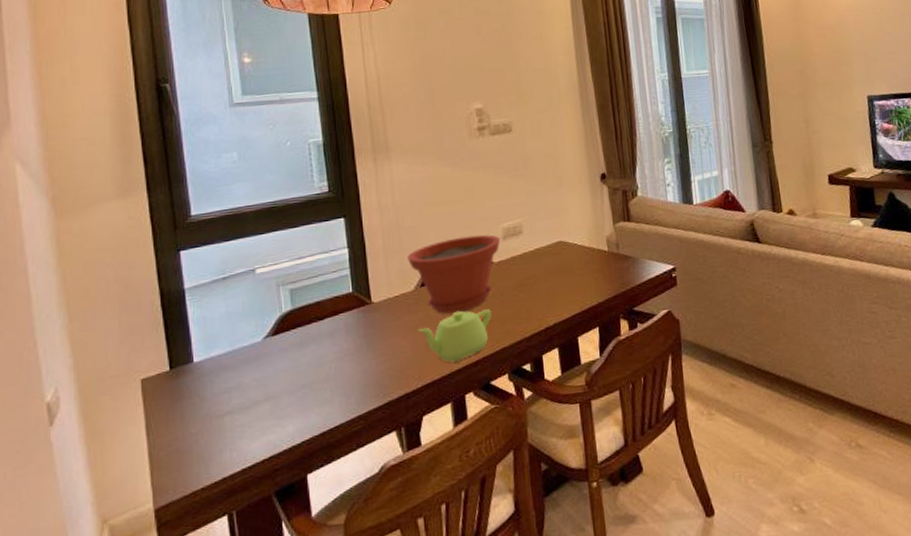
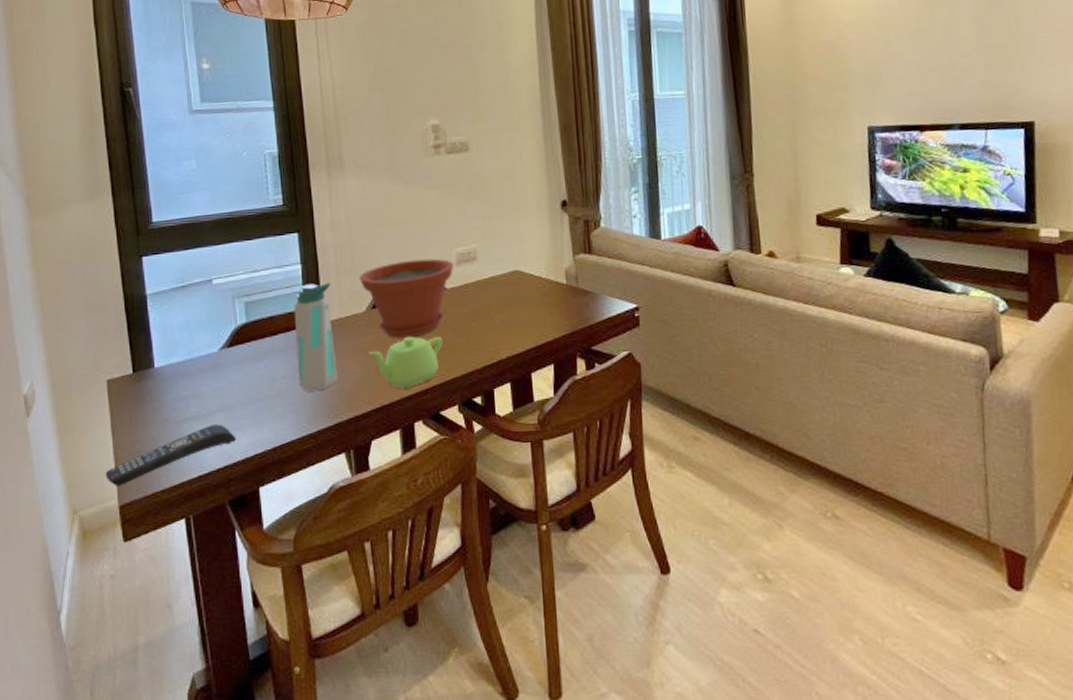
remote control: none [139,414,282,490] -> present [105,424,236,486]
water bottle: none [341,264,387,374] -> present [294,283,338,392]

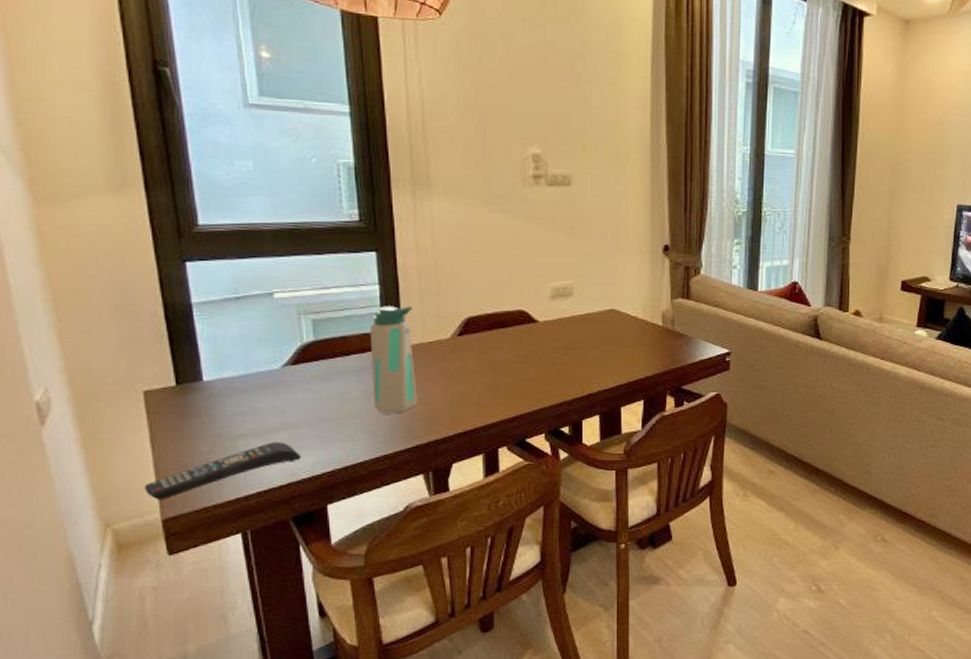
plant pot: present [359,258,453,338] -> none [444,290,547,367]
teapot: present [369,337,443,388] -> none [452,366,532,415]

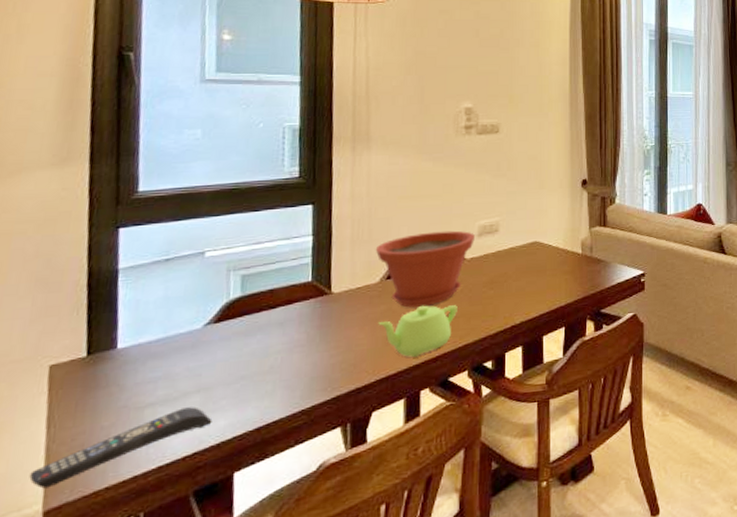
water bottle: present [369,306,418,414] -> none [296,254,344,366]
plant pot: none [444,290,547,367] -> present [375,230,475,308]
teapot: none [452,366,532,415] -> present [378,305,457,357]

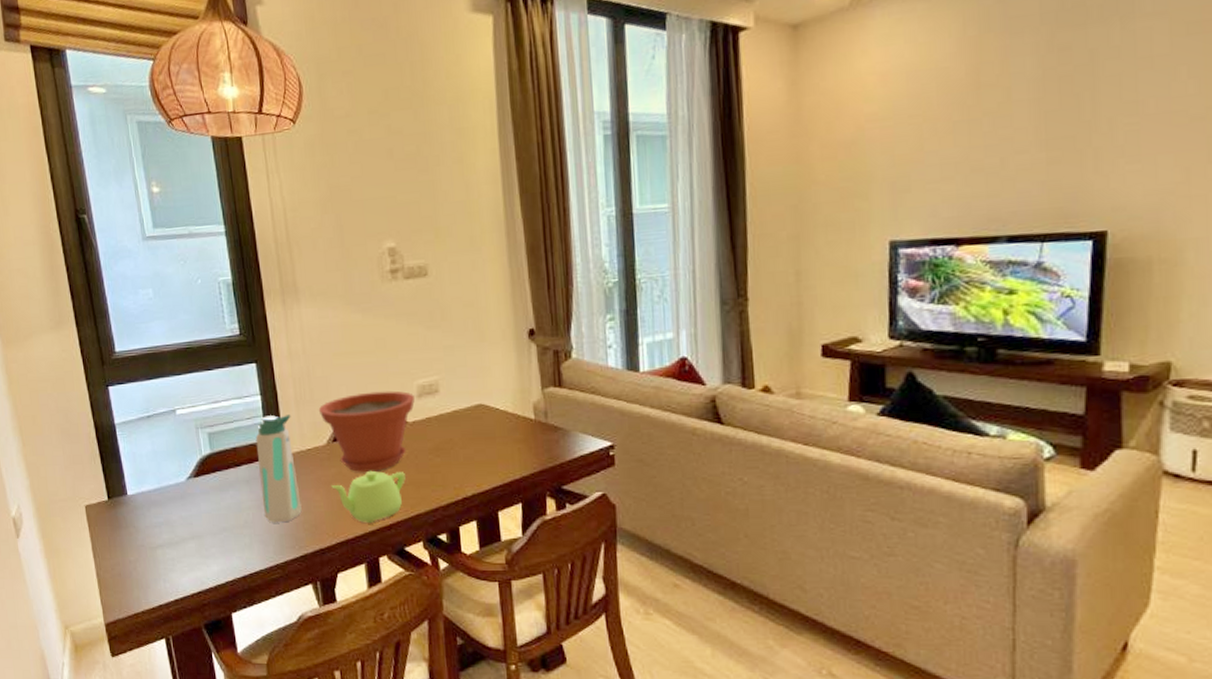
remote control: present [29,407,213,489] -> none [90,551,208,606]
water bottle: none [296,254,344,366] -> present [255,414,302,523]

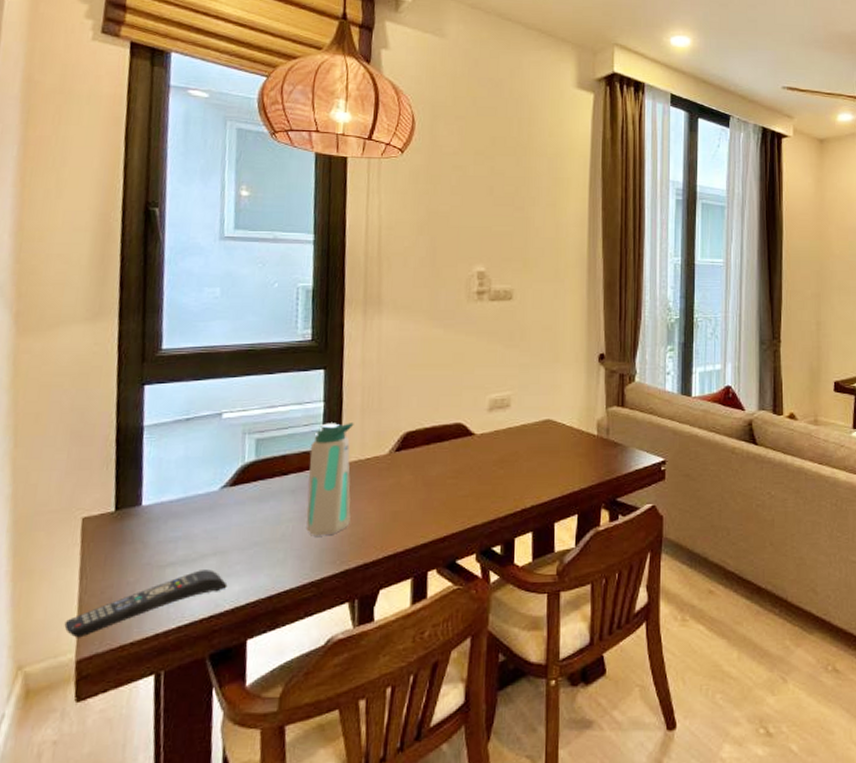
remote control: none [90,551,208,606] -> present [64,569,228,638]
plant pot: present [318,390,415,472] -> none [384,403,485,483]
teapot: present [331,471,405,523] -> none [387,482,466,535]

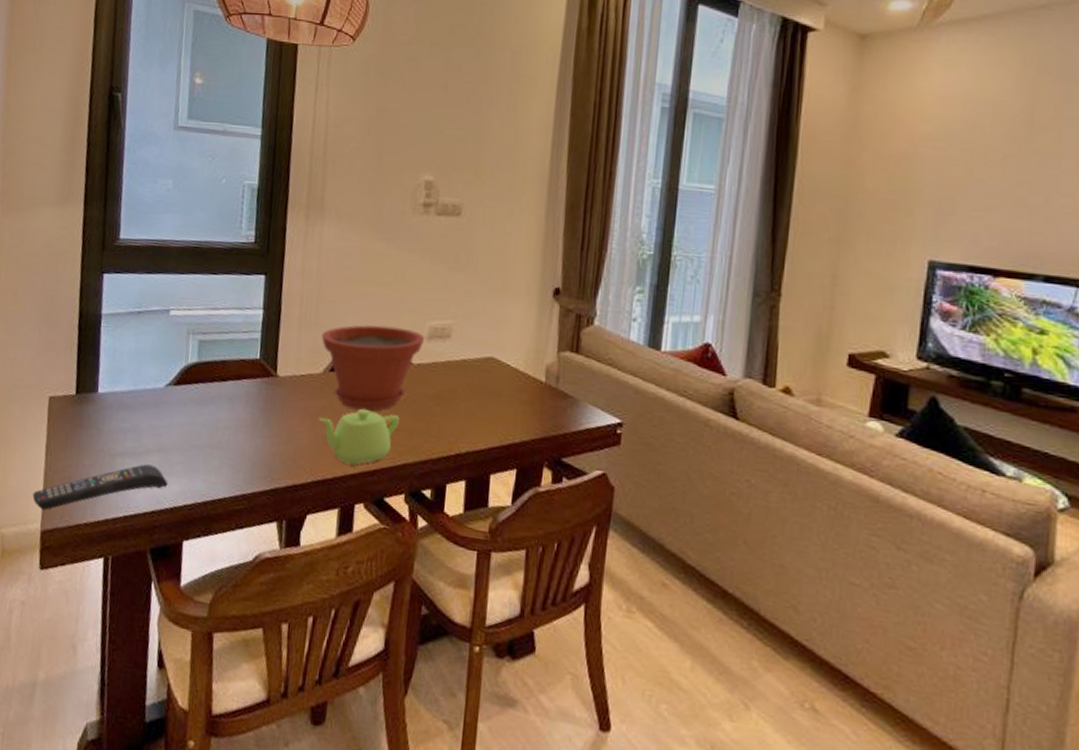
water bottle: present [306,423,354,536] -> none [241,332,291,450]
plant pot: none [384,403,485,483] -> present [321,325,424,411]
teapot: none [387,482,466,535] -> present [318,409,399,465]

